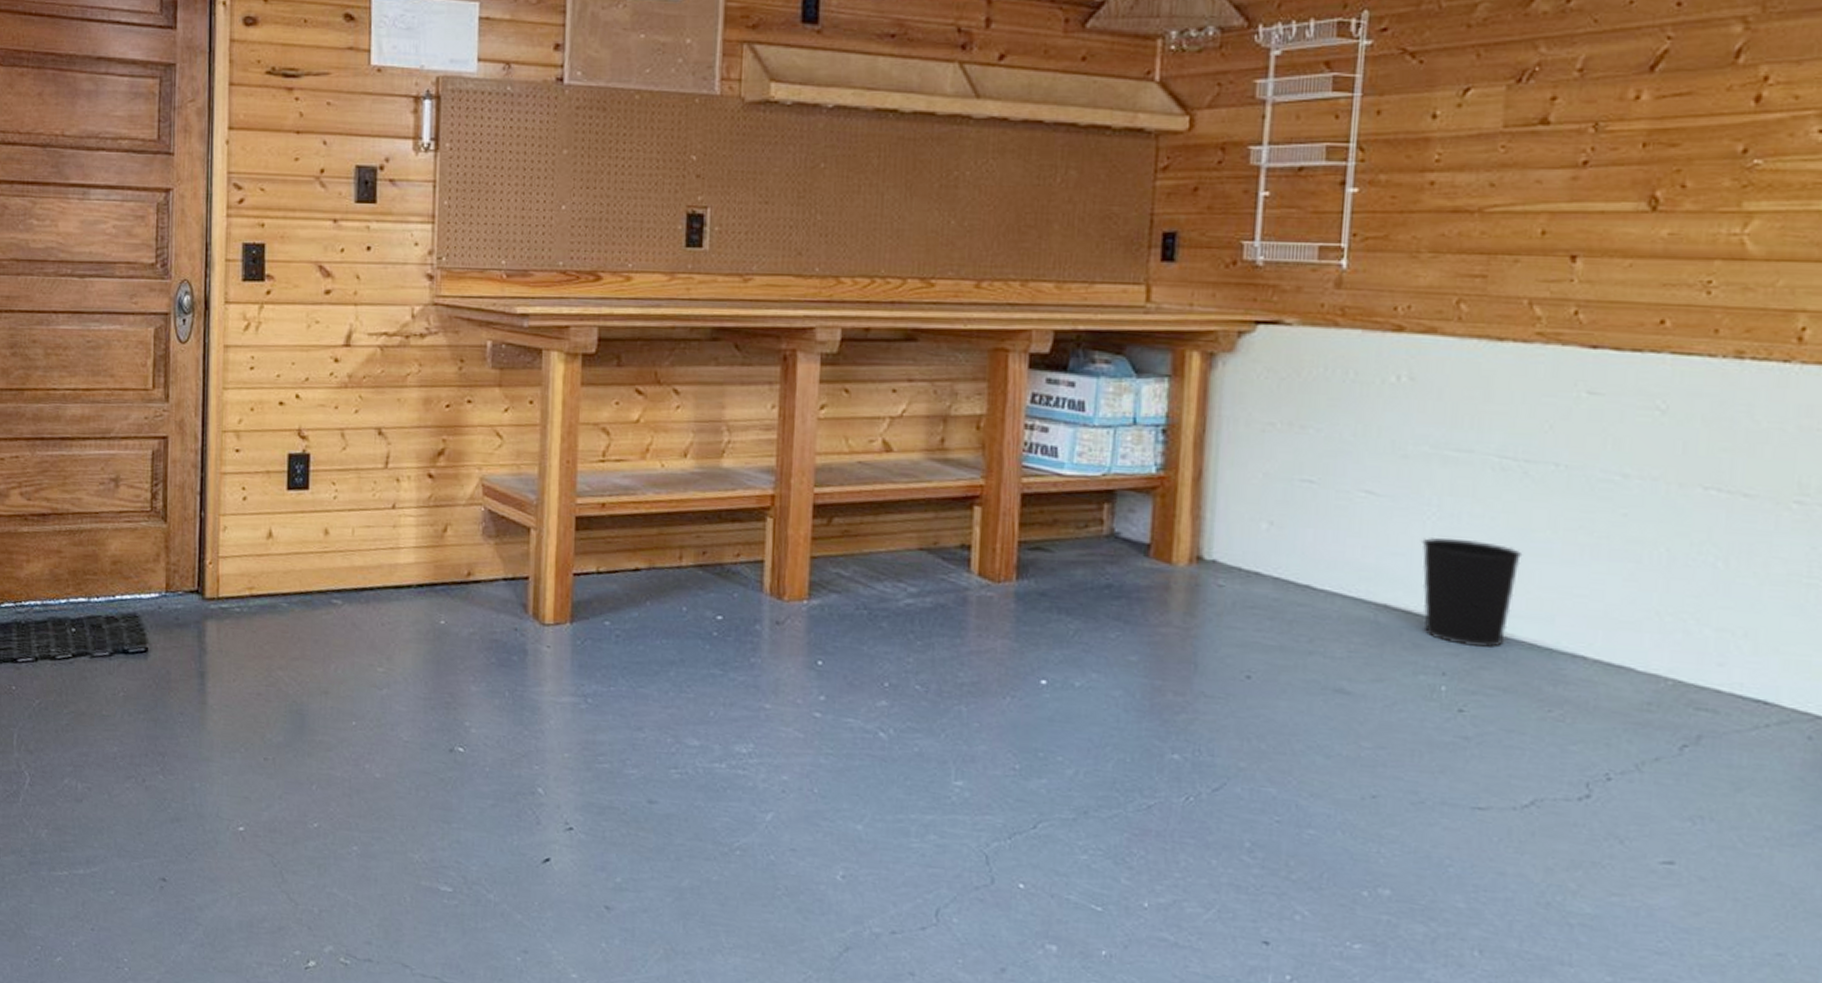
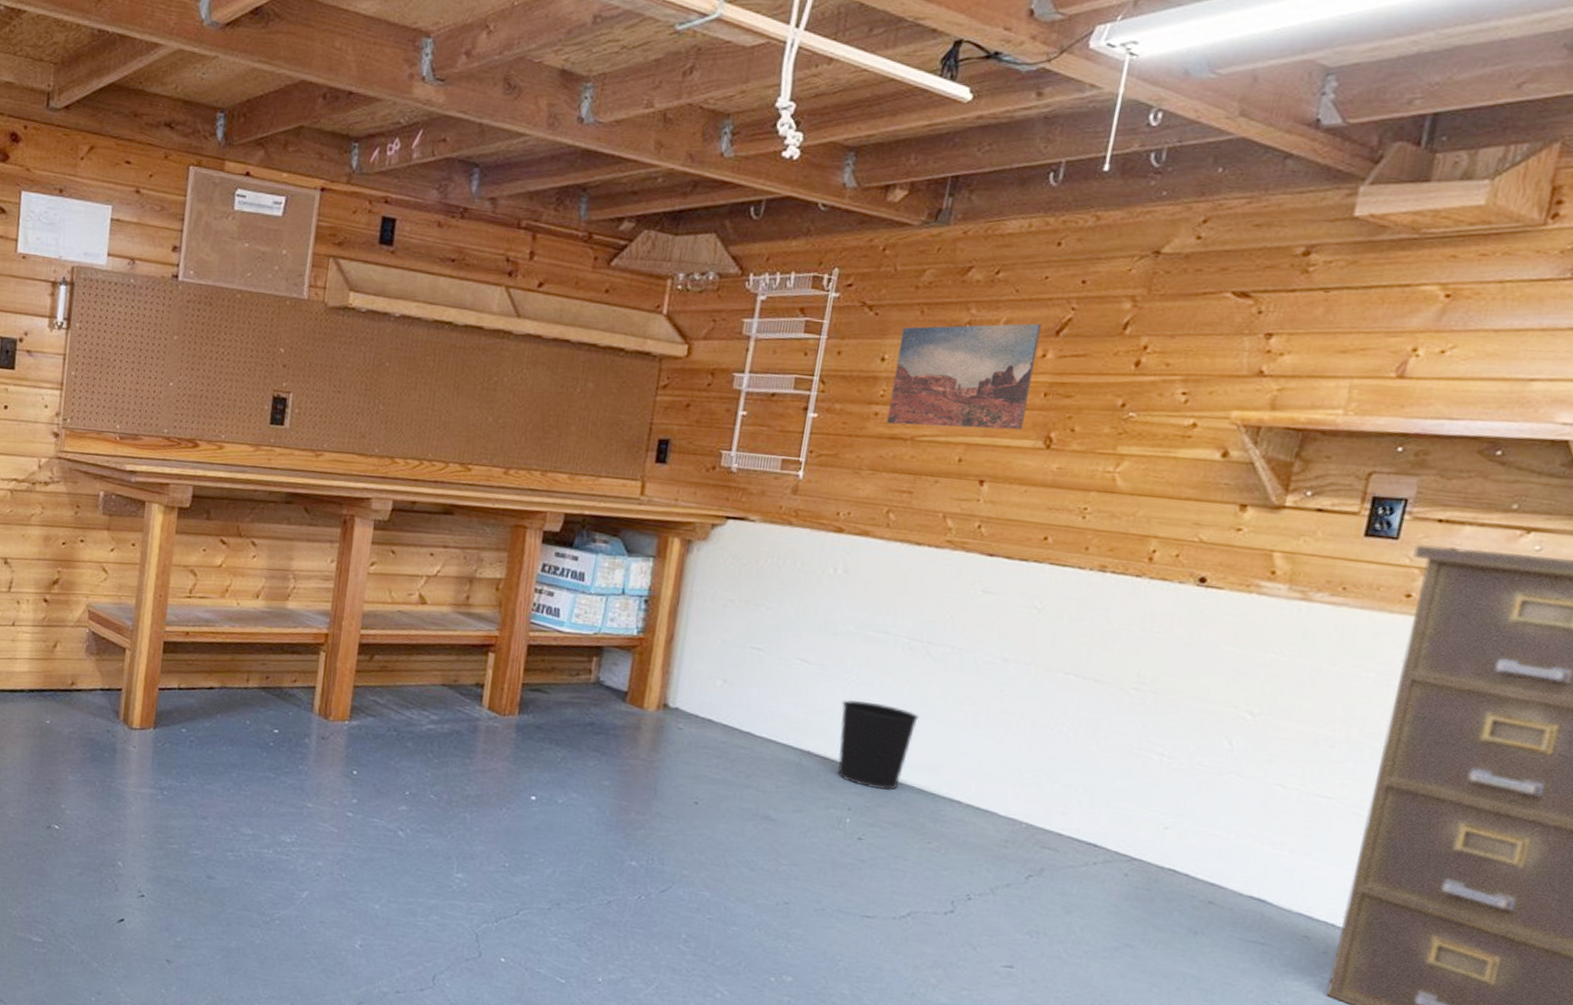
wall art: none [1446,58,1631,194] -> present [887,323,1042,430]

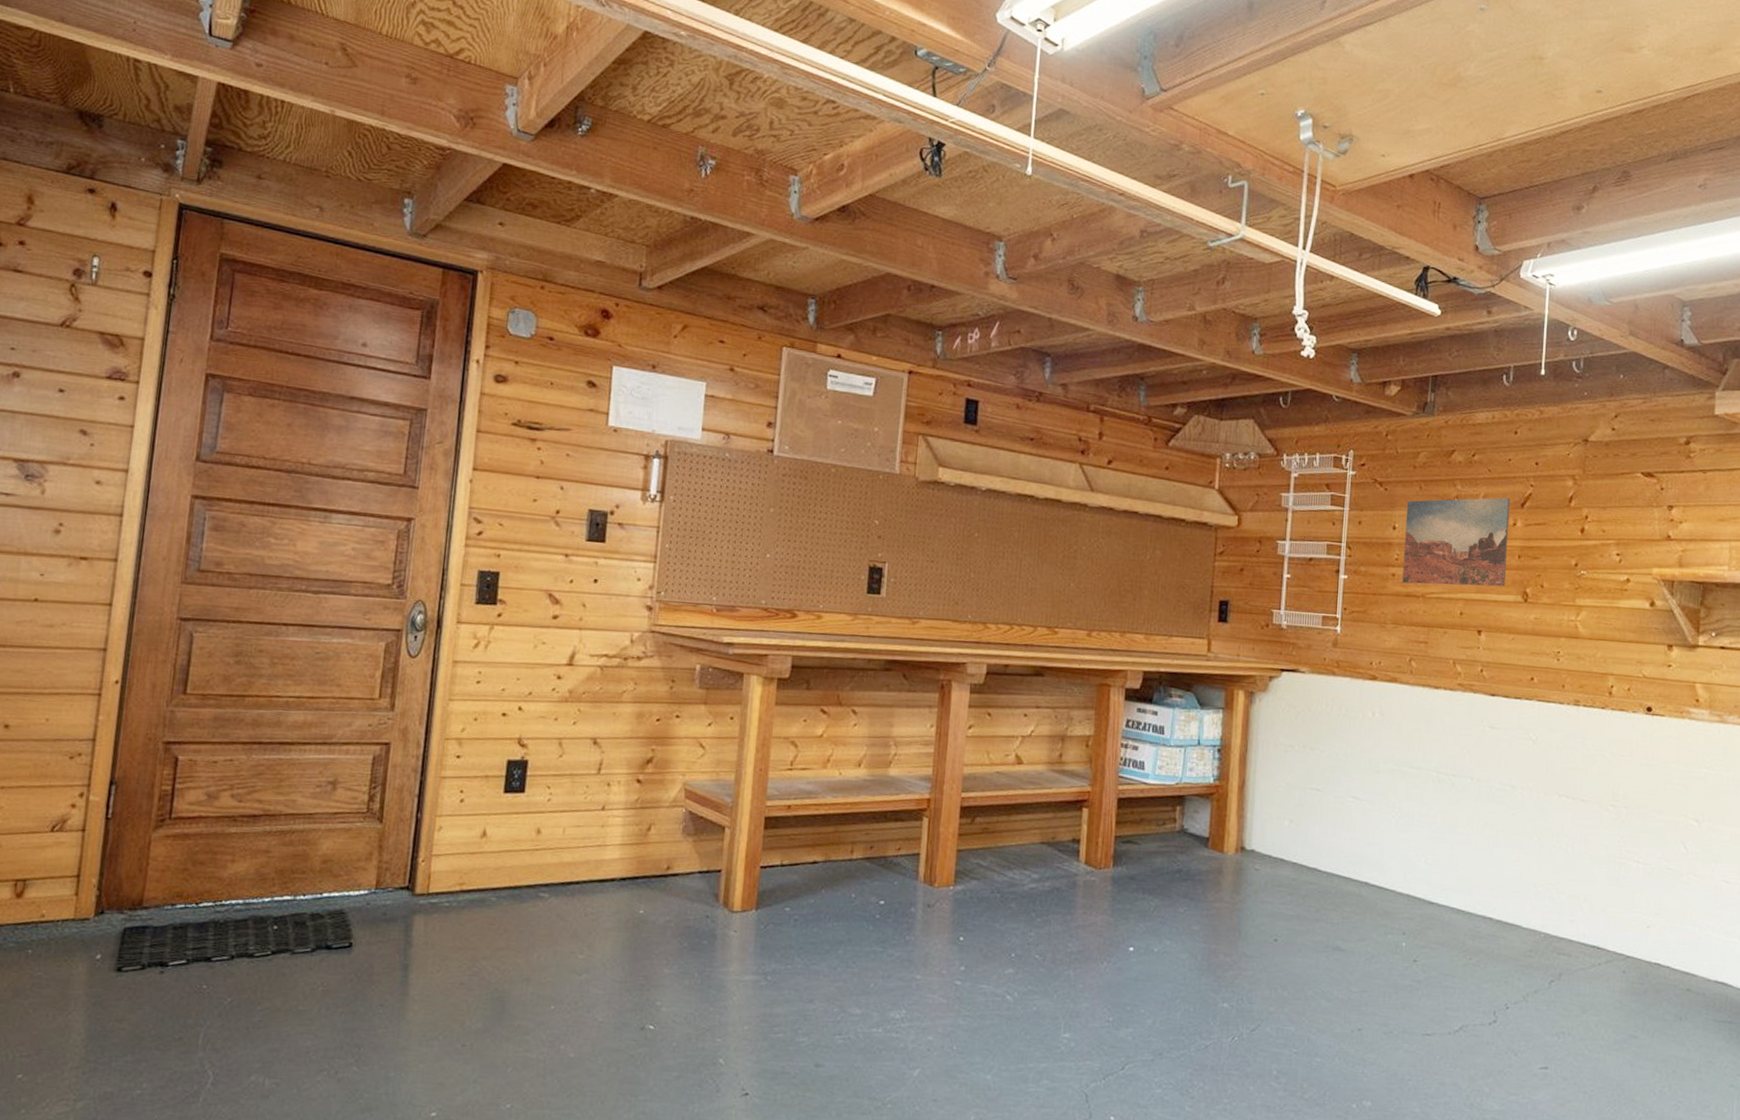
wastebasket: present [837,699,920,791] -> none [1389,832,1452,914]

